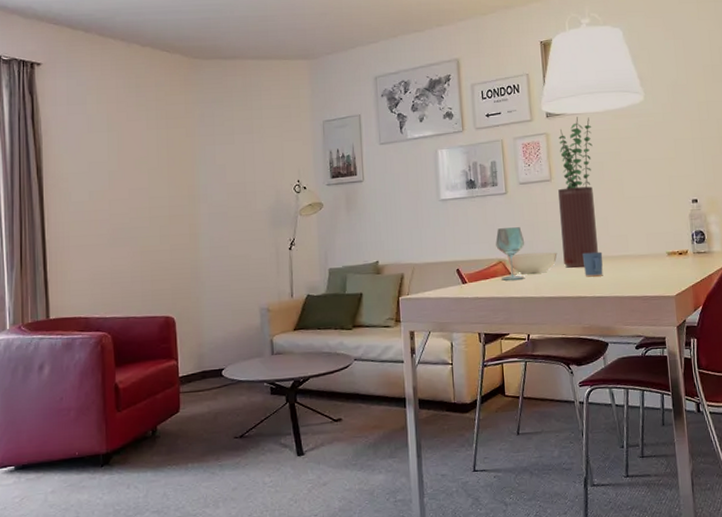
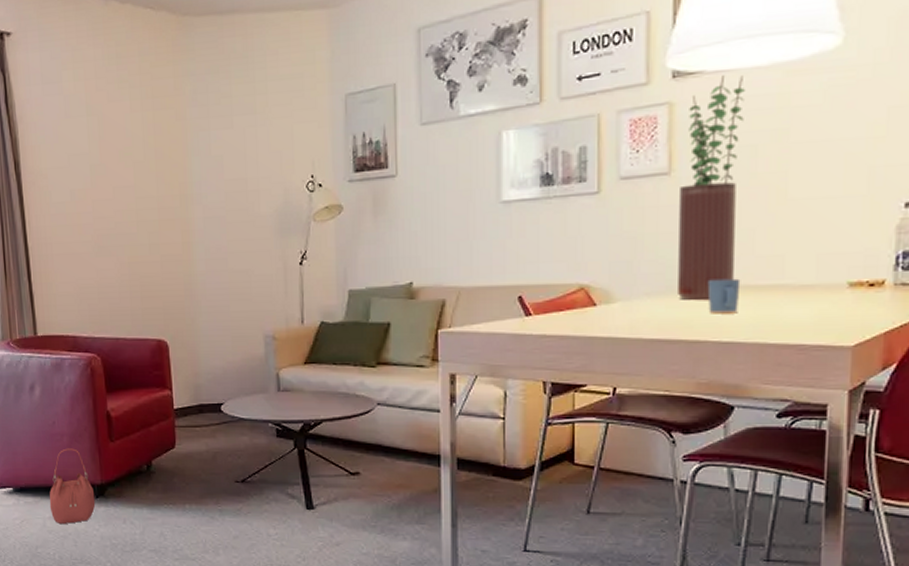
handbag: none [52,421,100,497] -> present [49,448,96,524]
wine glass: present [495,227,525,281] -> none [577,241,621,314]
bowl: present [507,252,558,274] -> none [593,276,669,307]

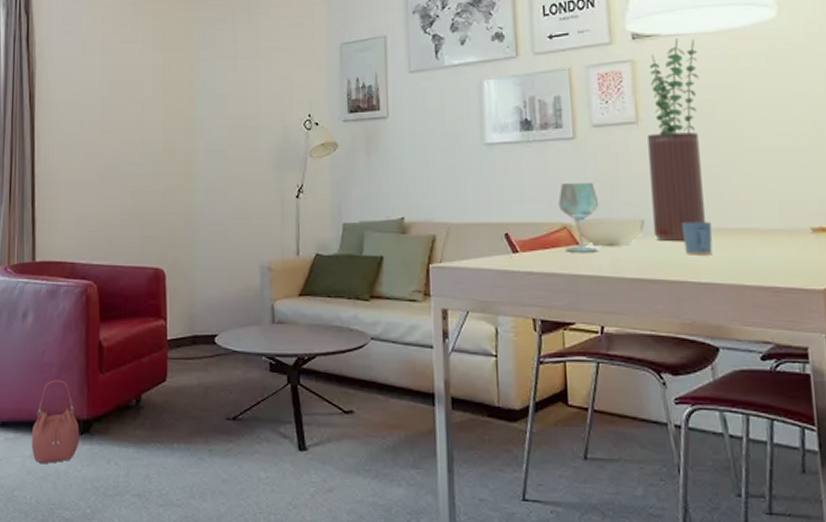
wine glass: none [577,241,621,314] -> present [558,183,599,252]
bowl: none [593,276,669,307] -> present [574,217,645,246]

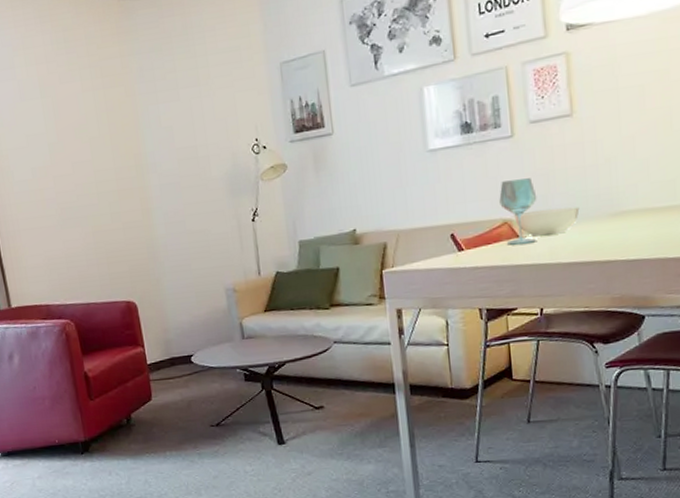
handbag: present [31,380,80,463] -> none [36,410,81,482]
vase: present [648,39,705,242] -> none [582,25,634,226]
mug: present [681,221,713,255] -> none [612,203,641,236]

